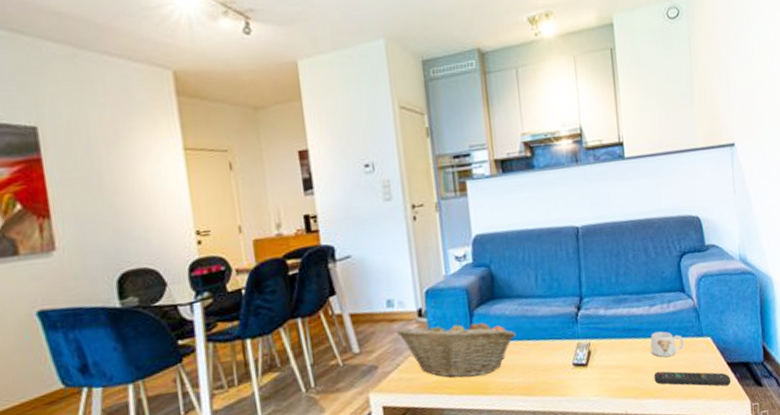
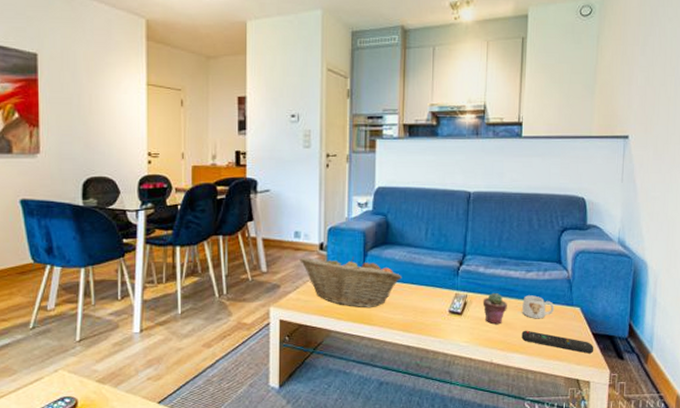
potted succulent: none [607,335,635,371] -> present [482,293,507,325]

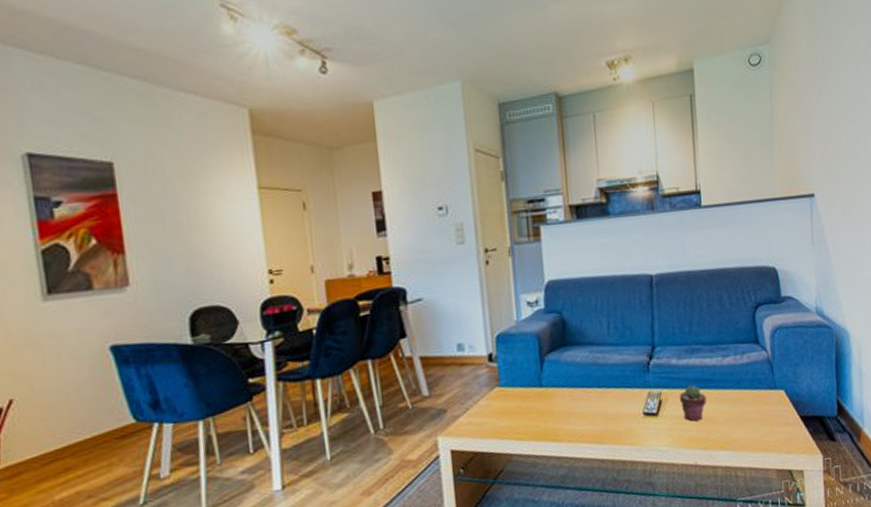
fruit basket: present [300,256,403,308] -> none [466,365,587,424]
remote control: present [521,330,593,354] -> none [725,422,803,440]
mug: present [522,295,555,319] -> none [722,382,758,409]

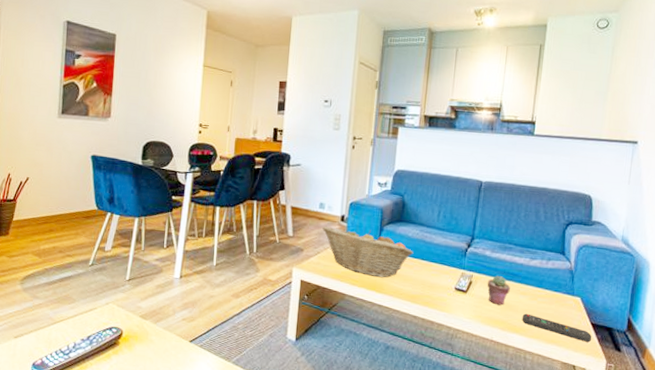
fruit basket: none [466,365,587,424] -> present [322,226,414,278]
remote control: none [725,422,803,440] -> present [522,313,591,342]

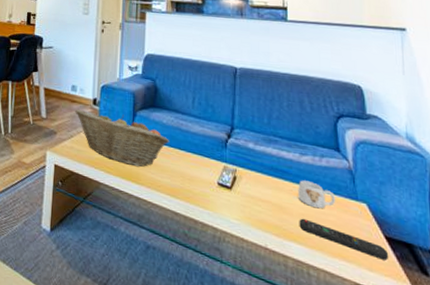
potted succulent: present [487,276,510,306] -> none [253,172,281,207]
mug: none [524,281,556,305] -> present [298,180,336,209]

